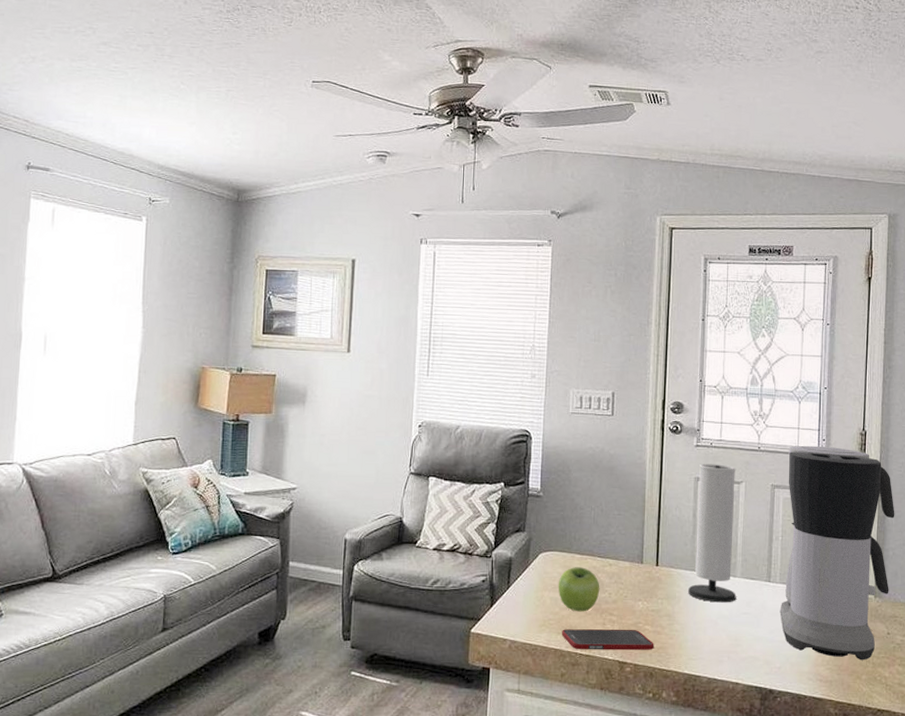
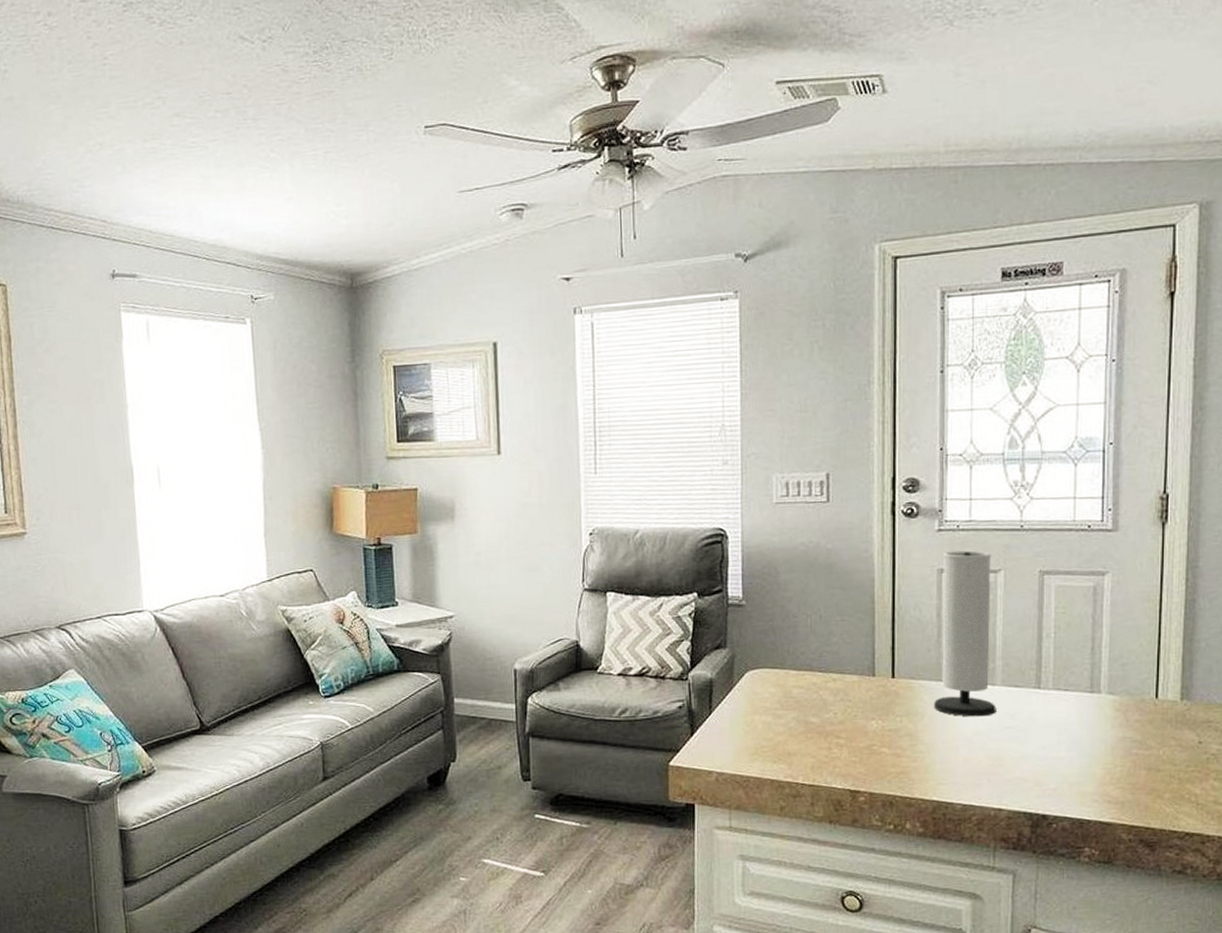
fruit: present [558,567,600,612] -> none [770,685,823,736]
cell phone: present [562,629,654,651] -> none [779,754,893,780]
coffee maker: present [780,445,895,661] -> none [1053,517,1209,776]

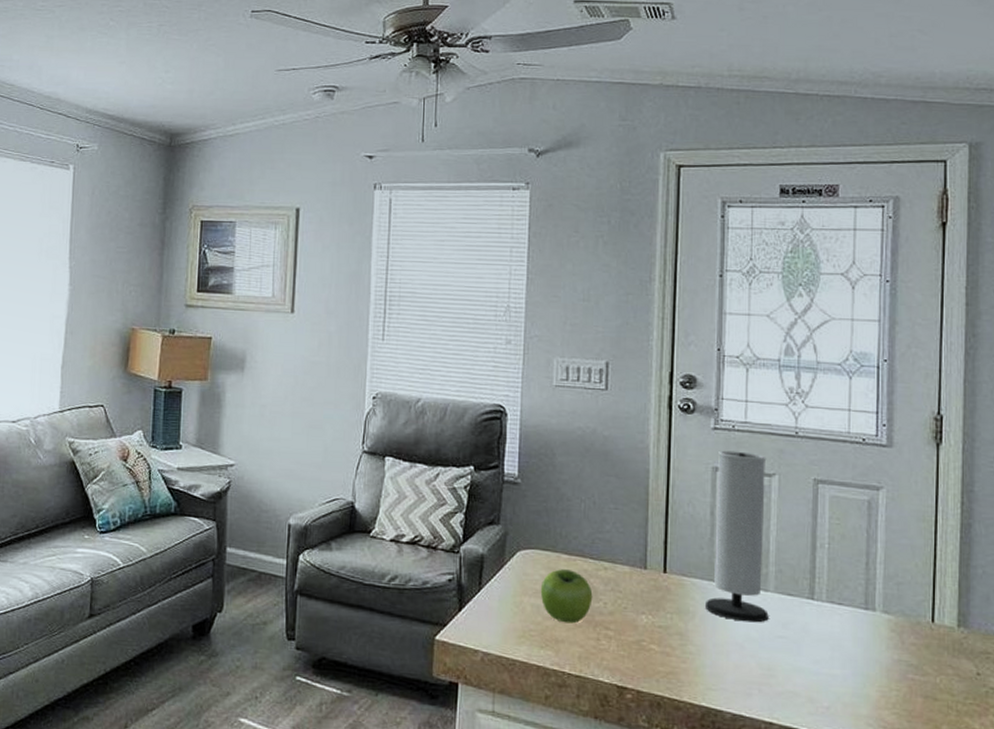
fruit: none [770,685,823,736] -> present [540,569,593,624]

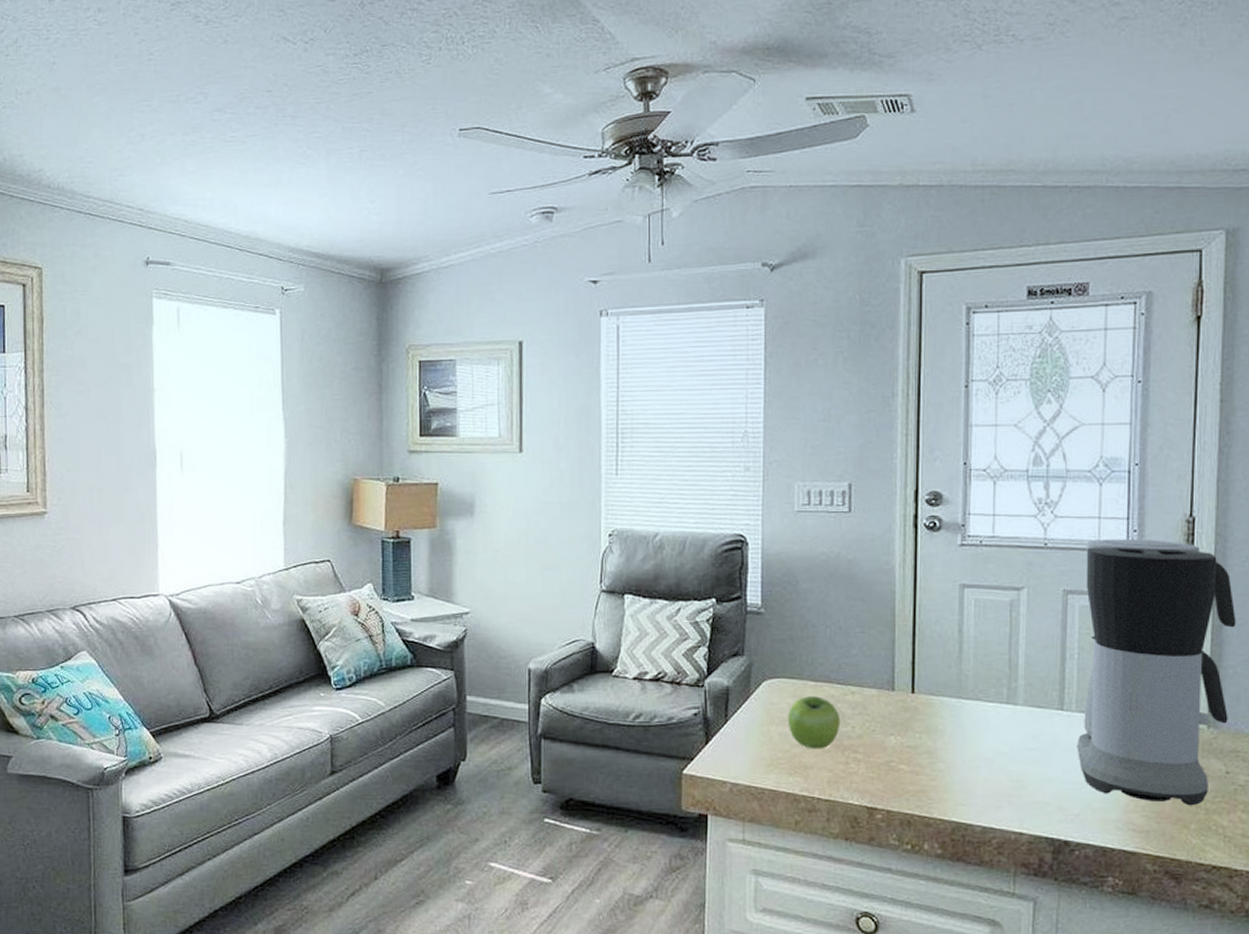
speaker: present [706,450,769,623] -> none [955,566,1018,737]
coffee maker: none [827,431,985,706] -> present [1077,538,1236,806]

